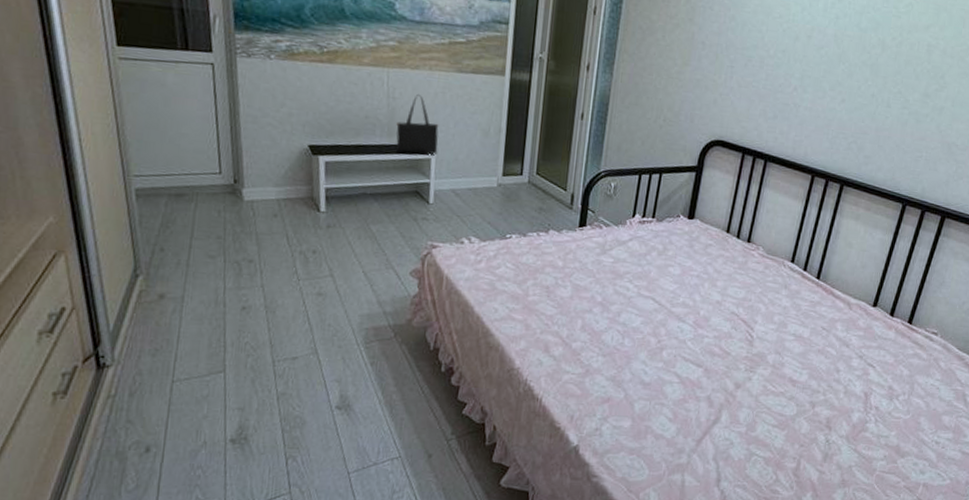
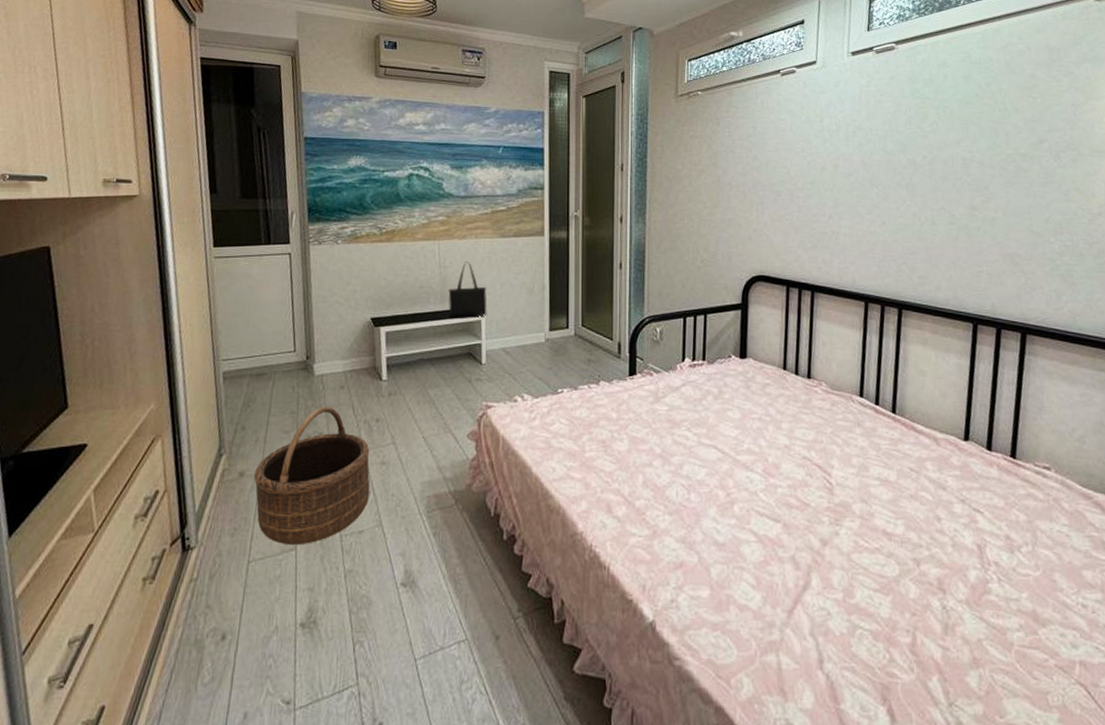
basket: none [176,234,306,368] -> present [254,406,370,546]

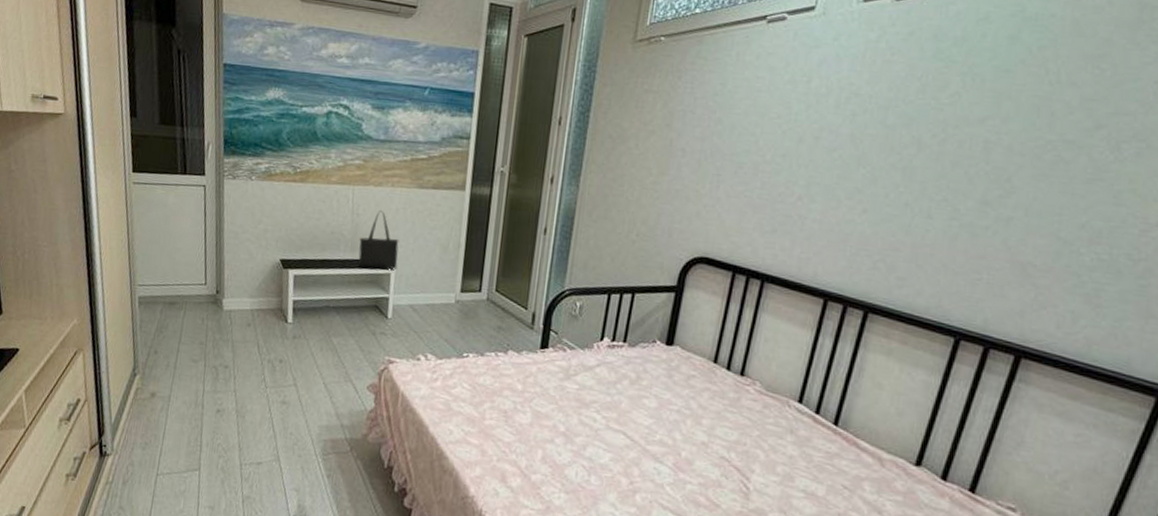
basket: present [254,406,370,546] -> none [164,341,272,467]

